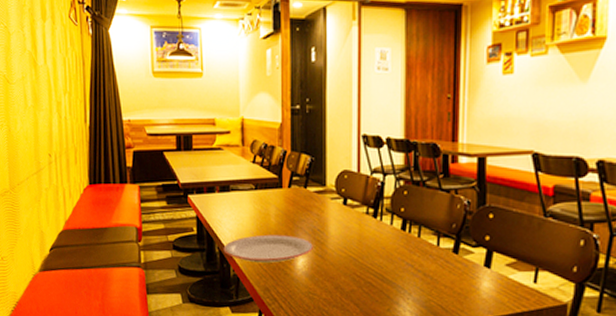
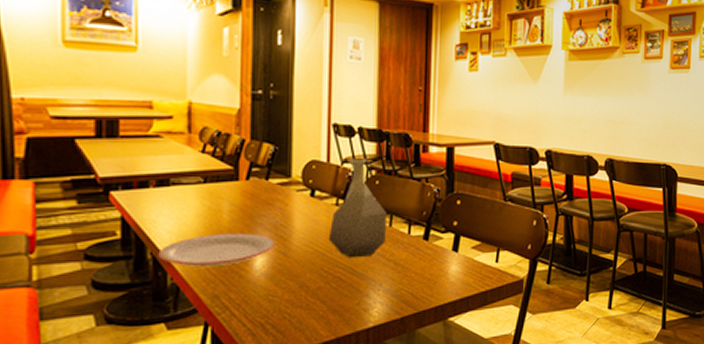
vase: none [360,169,416,266] -> present [328,158,388,258]

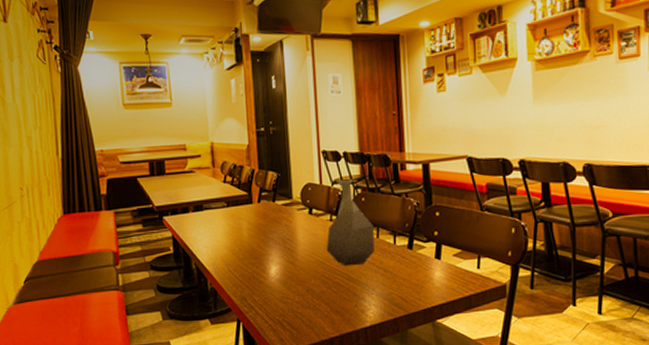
plate: present [158,233,274,268] -> none [200,246,284,275]

